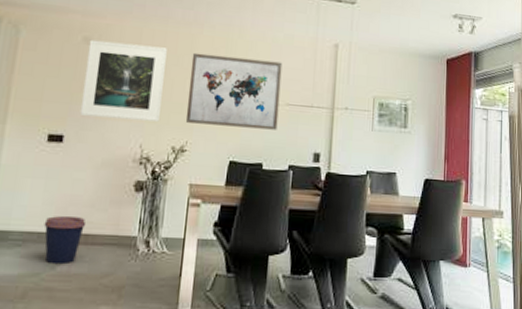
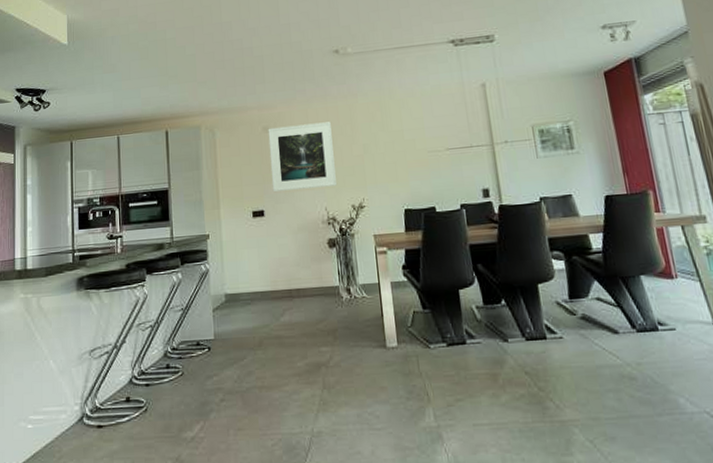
coffee cup: present [44,215,87,265] -> none [264,275,296,317]
wall art: present [185,52,283,130] -> none [353,112,443,182]

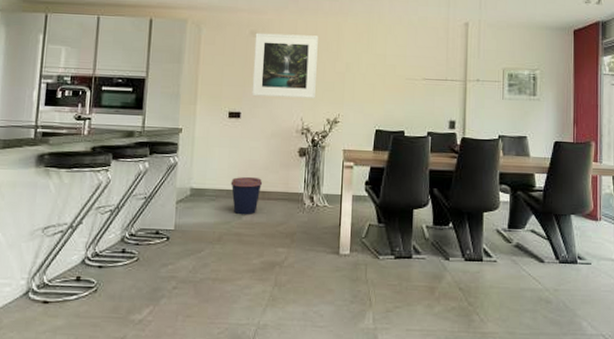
coffee cup: none [264,275,296,317] -> present [230,176,263,215]

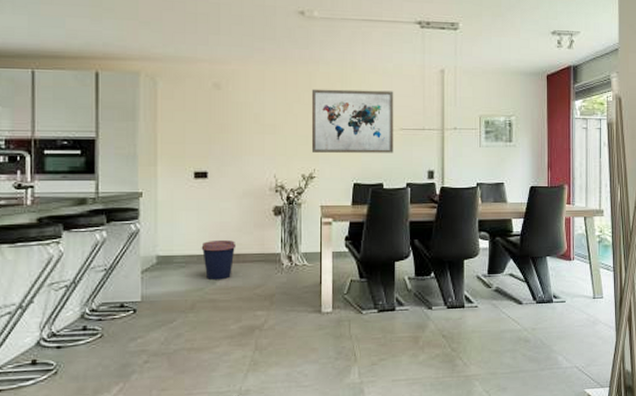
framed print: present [251,33,318,98] -> none [218,85,288,154]
wall art: none [337,38,418,102] -> present [311,89,394,153]

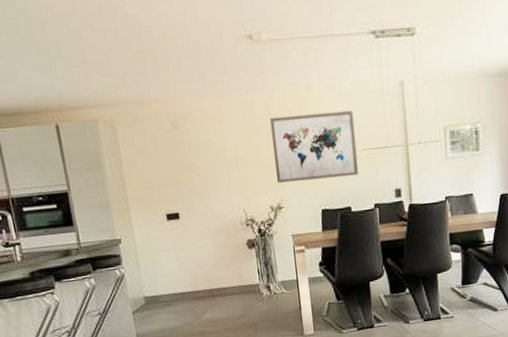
coffee cup: present [201,239,237,281] -> none [184,276,217,315]

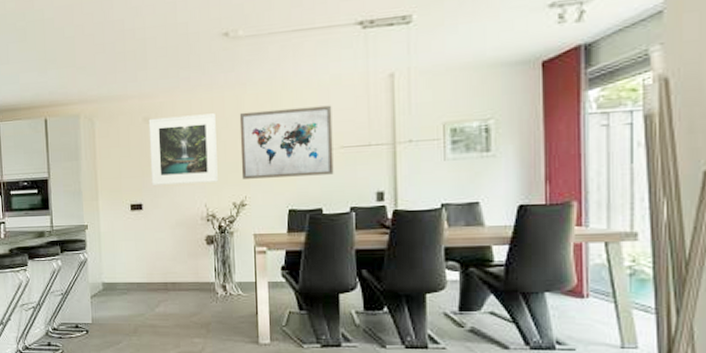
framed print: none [177,118,254,193] -> present [148,113,218,185]

